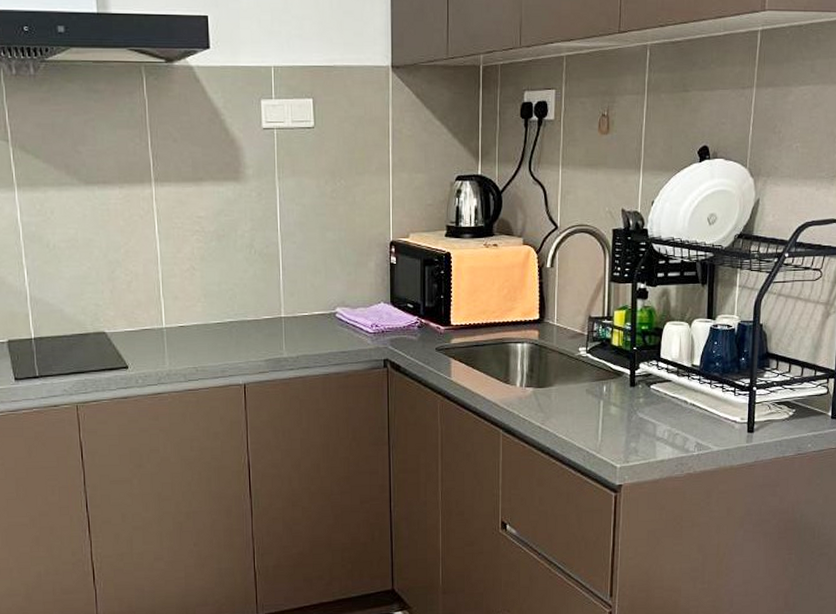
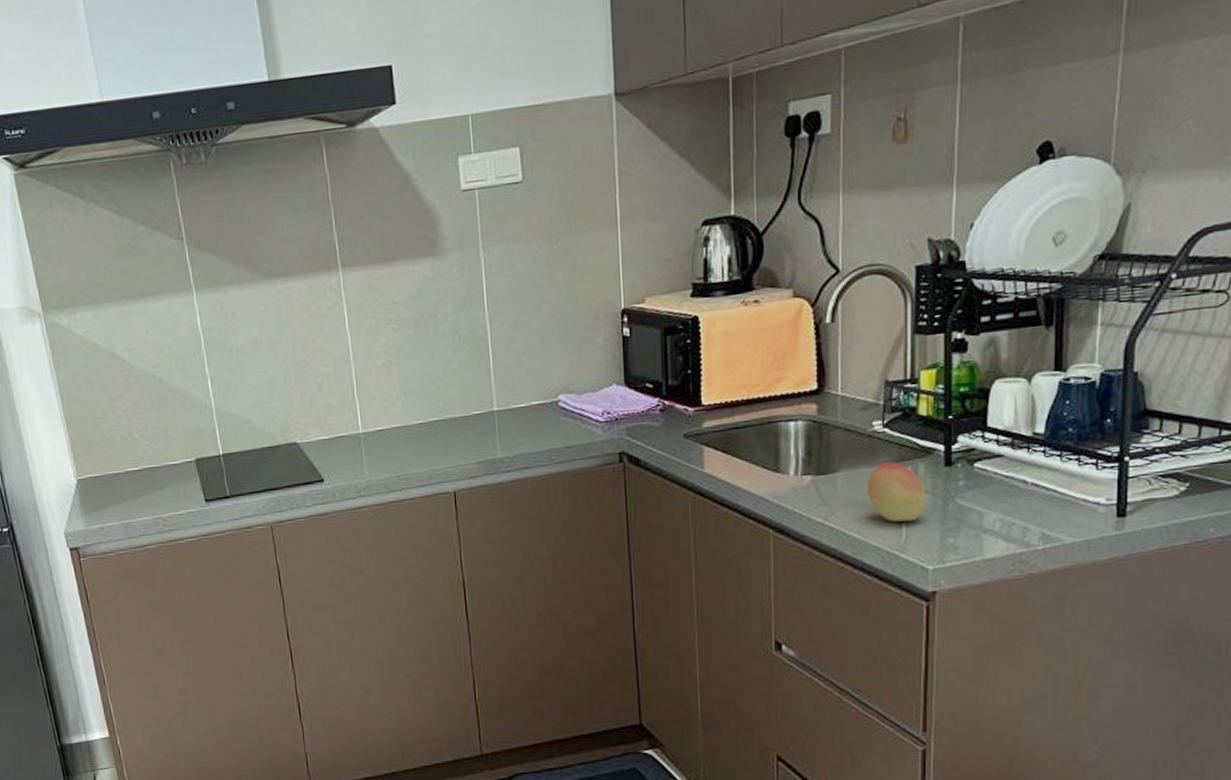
fruit: none [574,381,616,428] -> present [868,462,926,522]

